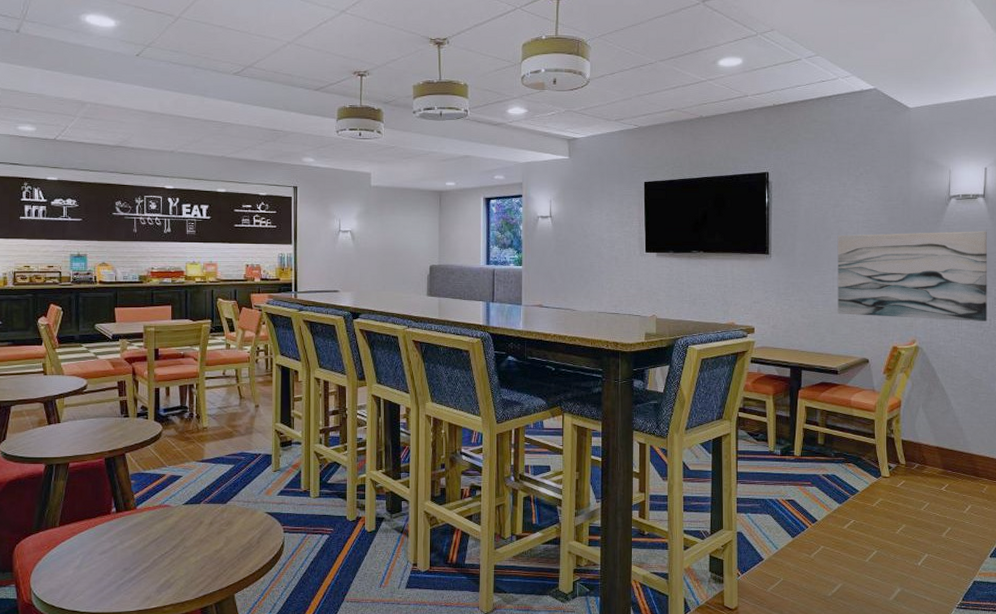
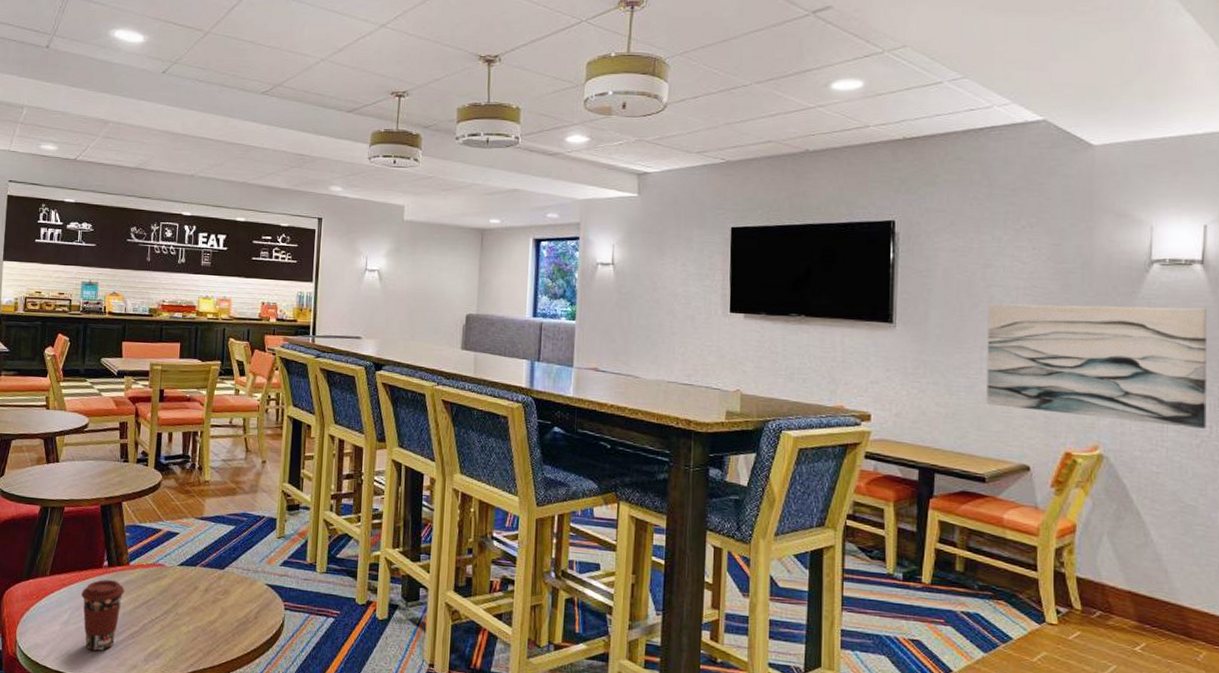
coffee cup: none [92,523,134,588] -> present [81,579,125,651]

